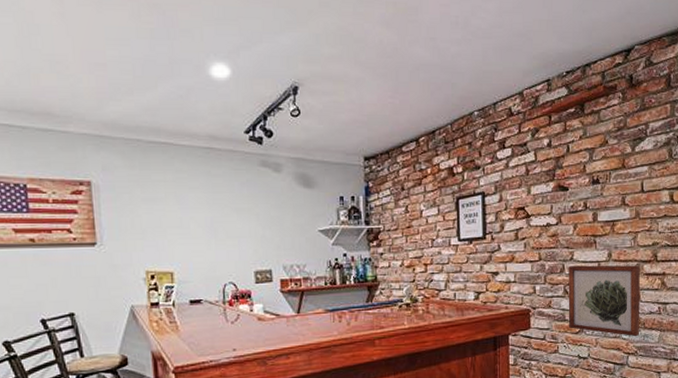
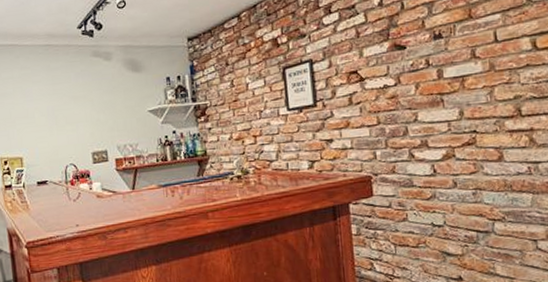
wall art: present [568,265,640,337] -> none [412,121,506,202]

